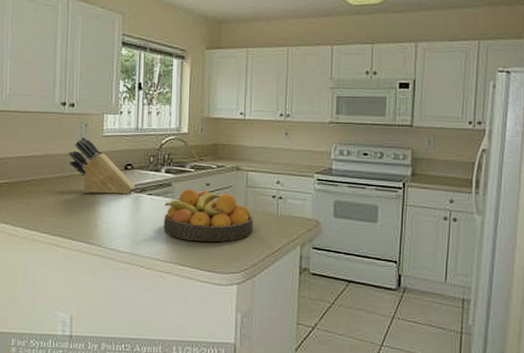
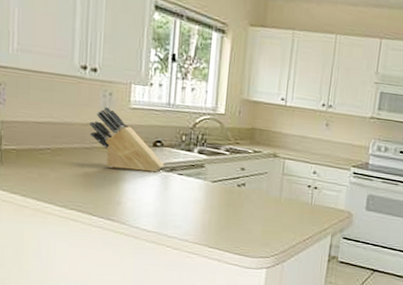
fruit bowl: present [164,189,253,242] -> none [193,172,287,227]

